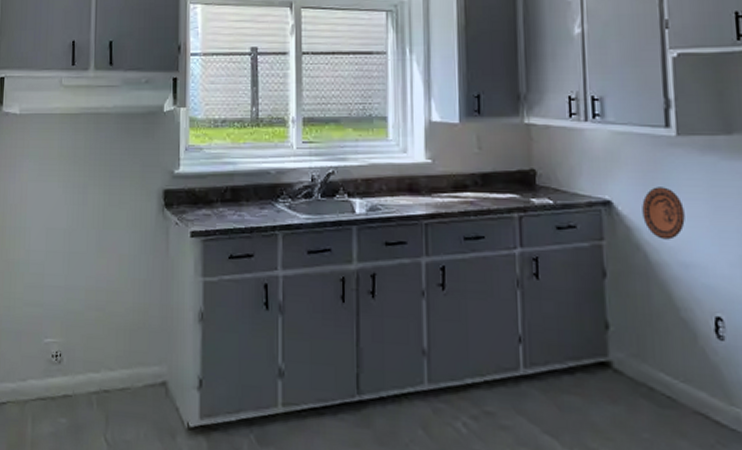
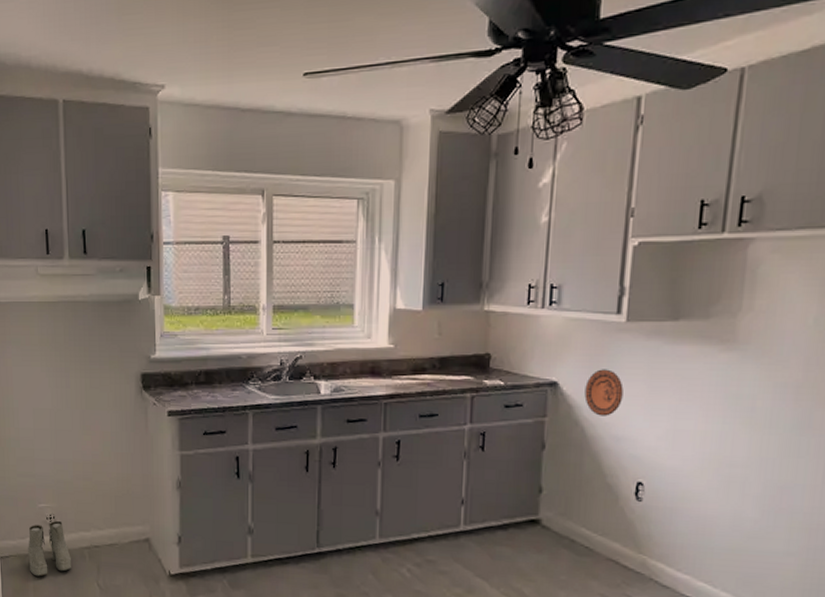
boots: none [28,359,76,429] -> present [28,520,71,577]

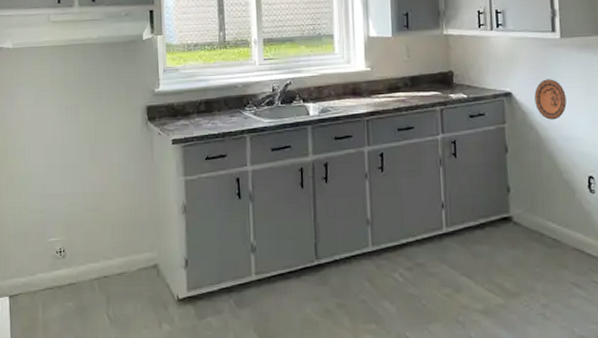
boots: present [28,520,71,577] -> none [38,253,81,313]

